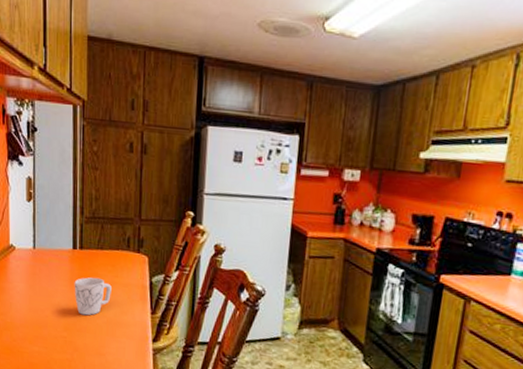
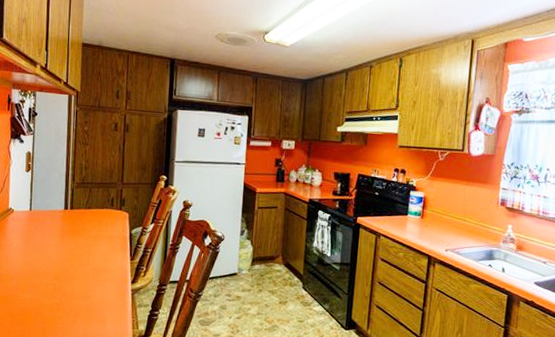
mug: present [74,277,112,316] -> none [64,232,97,265]

